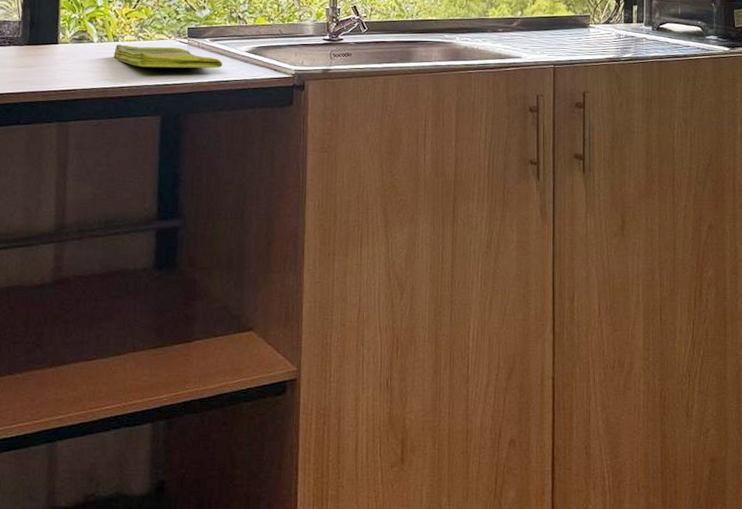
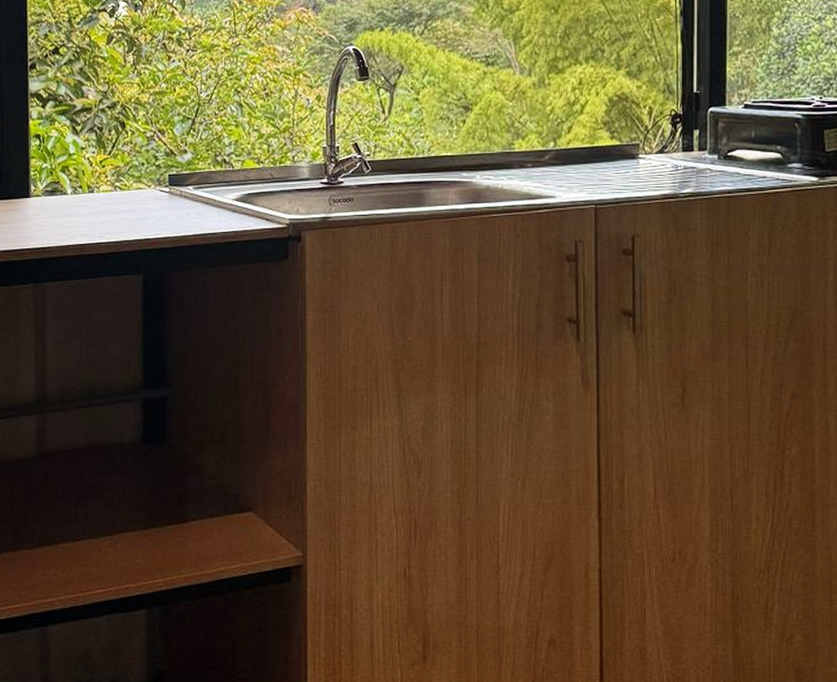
dish towel: present [114,44,223,68] -> none [89,196,208,221]

